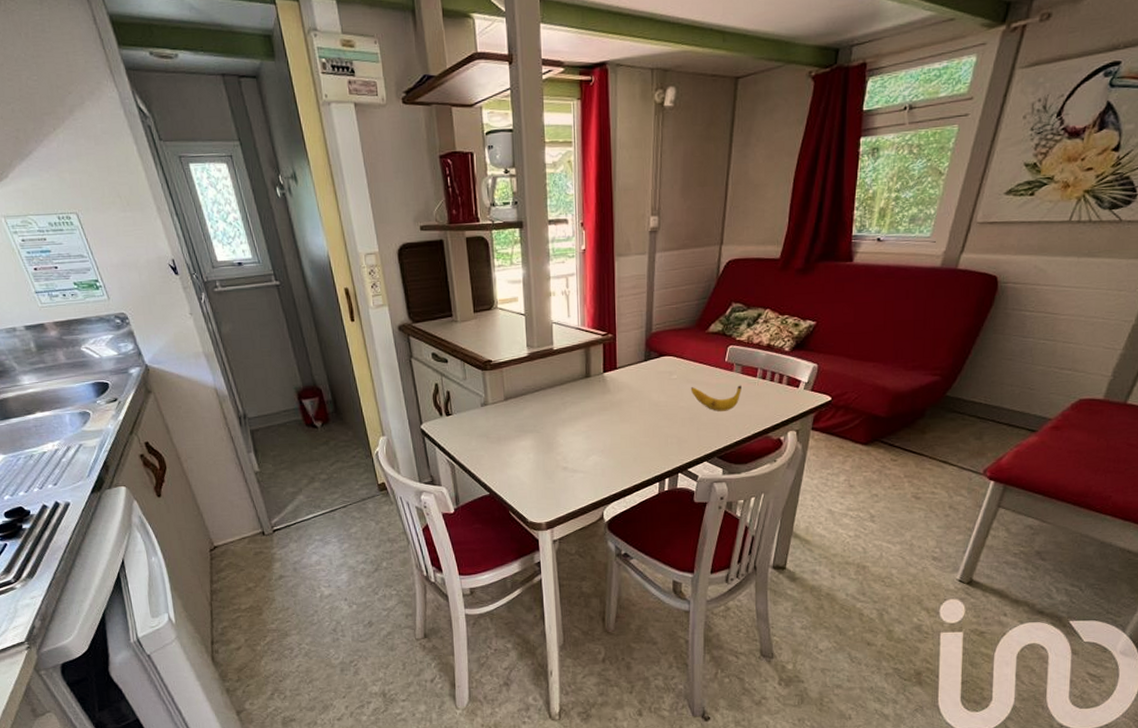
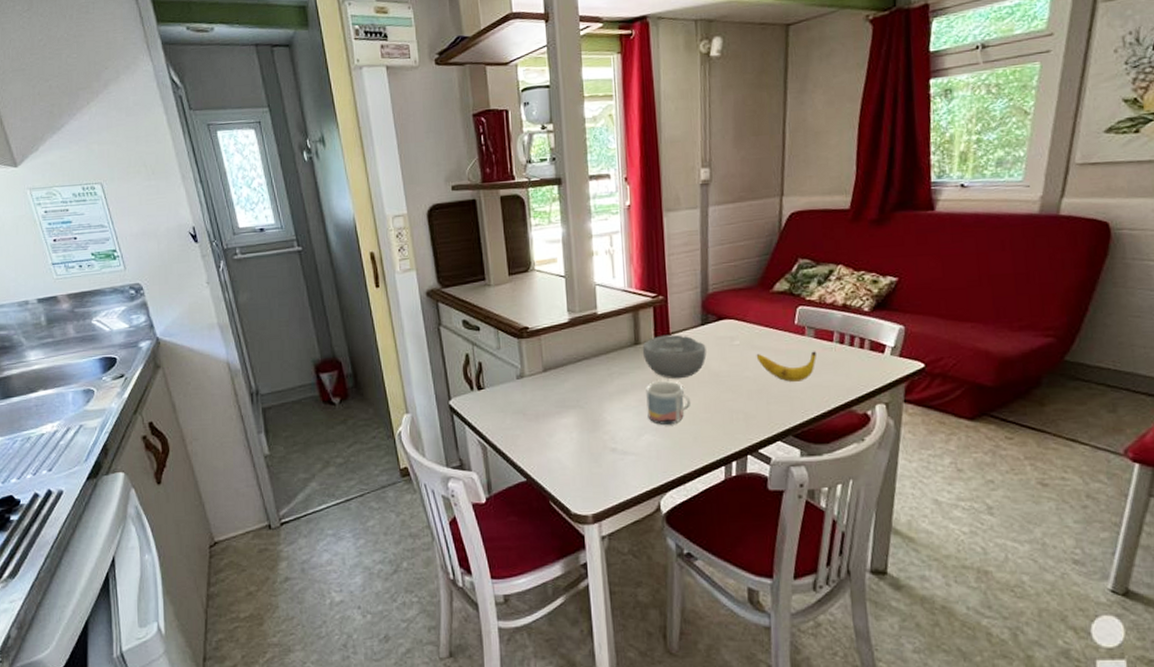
bowl: none [592,368,648,408] -> present [642,334,707,379]
mug: none [594,410,633,447] -> present [646,381,691,425]

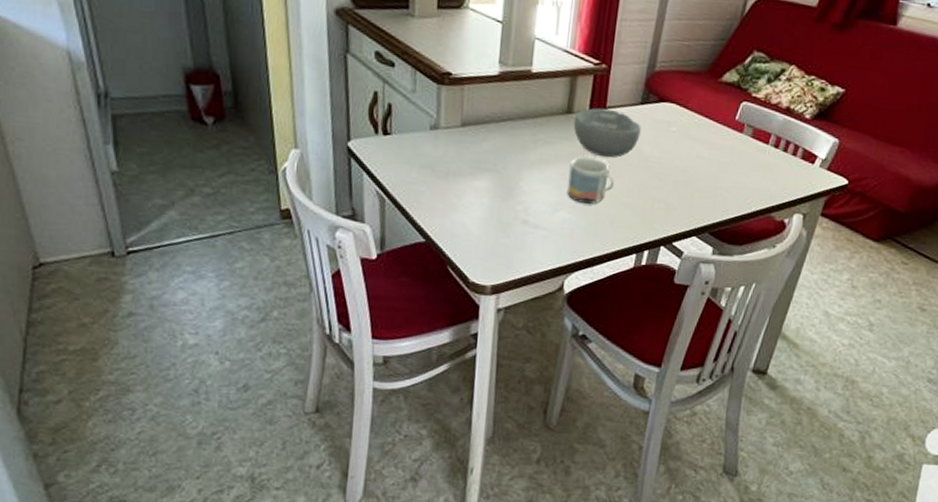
banana: present [756,351,816,382] -> none [690,144,750,180]

